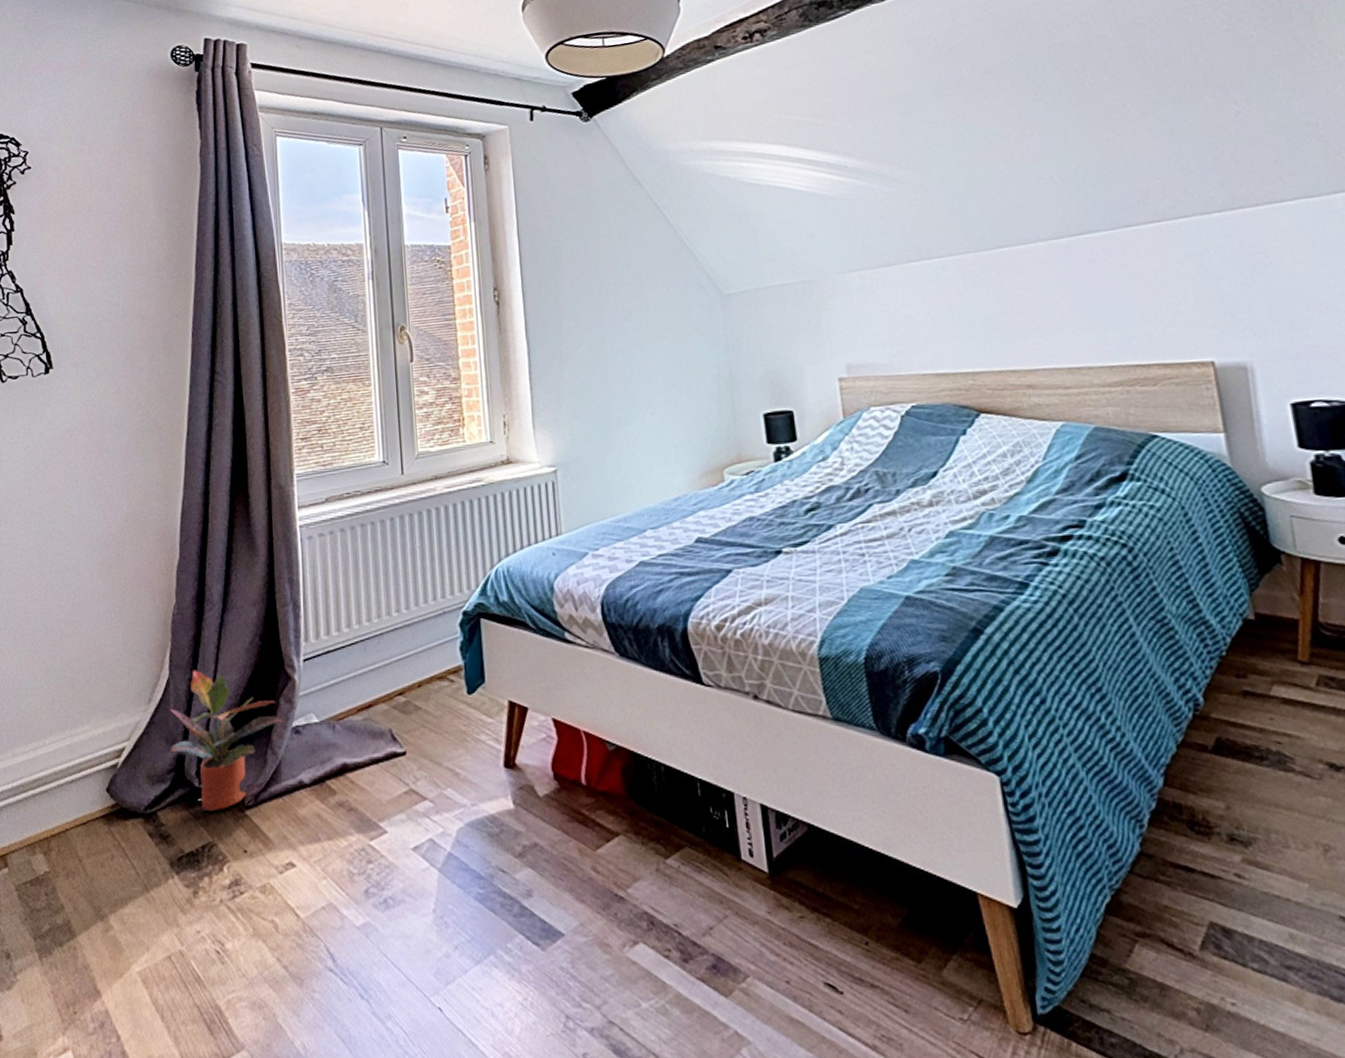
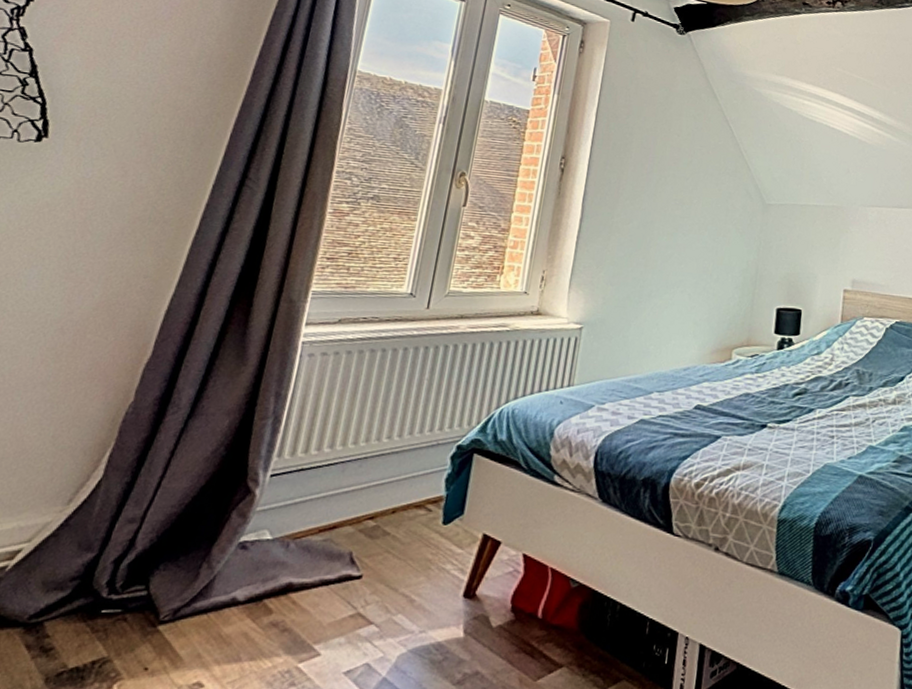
potted plant: present [169,670,282,812] -> none [79,473,229,625]

